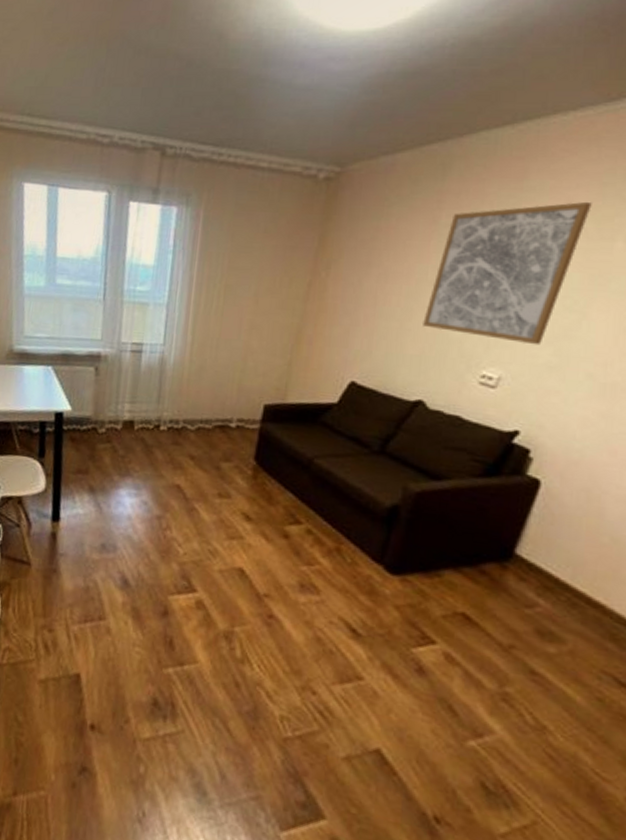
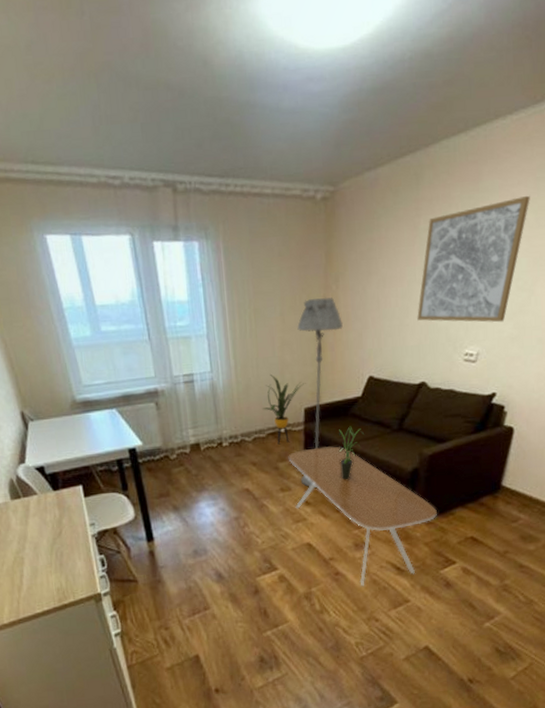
house plant: none [213,359,271,441] -> present [262,375,306,445]
coffee table: none [232,452,418,644] -> present [288,446,437,587]
floor lamp: none [245,283,327,502] -> present [297,297,343,488]
potted plant: none [296,436,335,501] -> present [338,426,365,481]

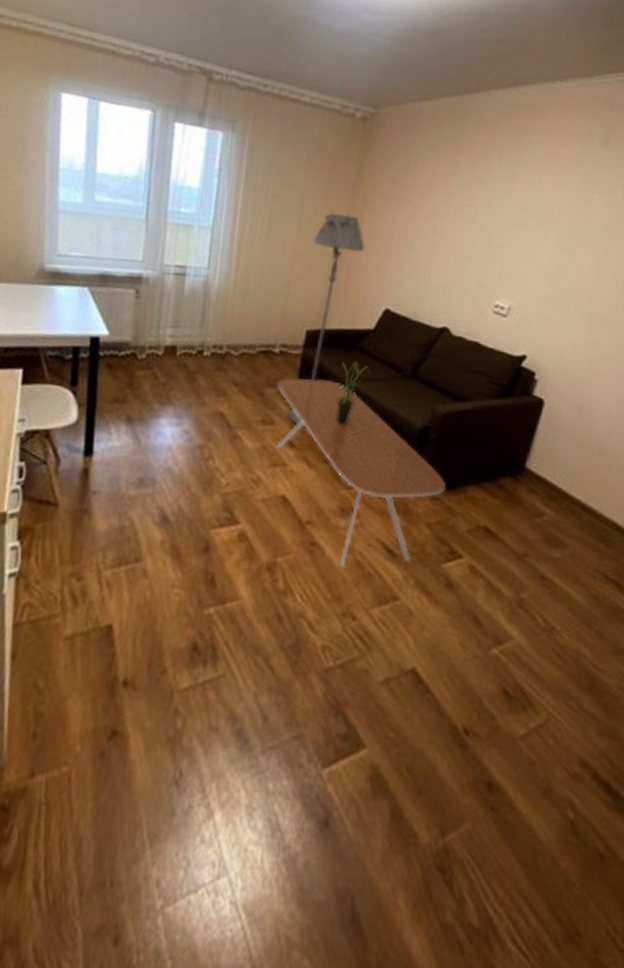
house plant: present [262,375,306,445] -> none [257,285,313,367]
wall art: present [417,195,530,323] -> none [447,158,576,280]

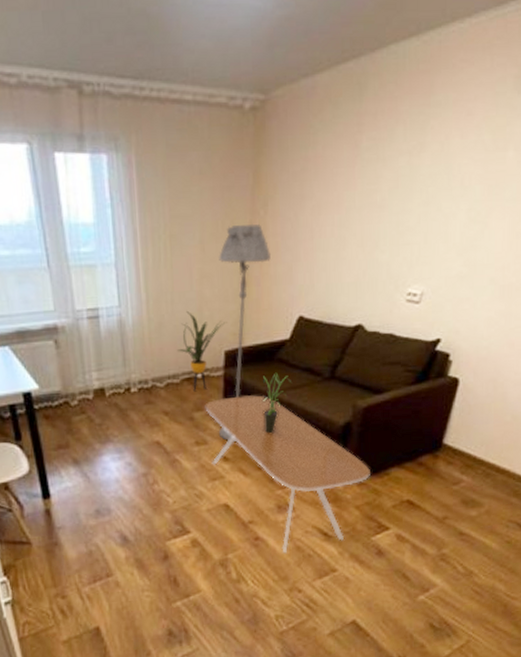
house plant: none [257,285,313,367] -> present [176,311,227,392]

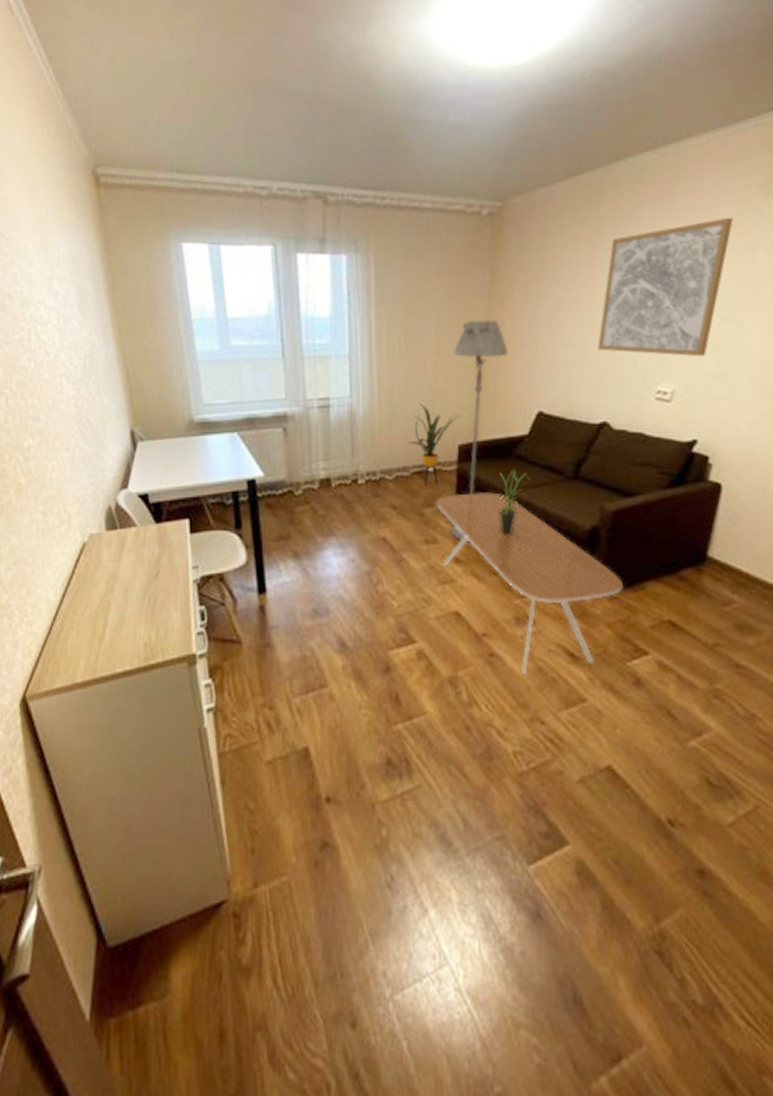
wall art: none [355,112,488,259] -> present [598,217,733,357]

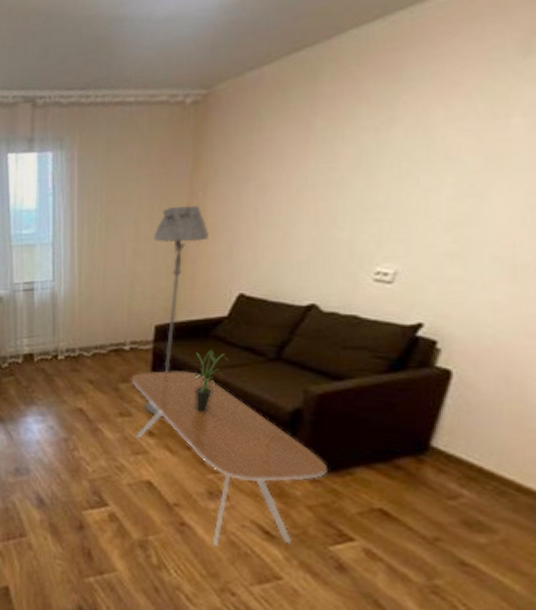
house plant: present [407,404,462,486] -> none [105,287,159,363]
wall art: present [598,217,733,357] -> none [308,81,481,236]

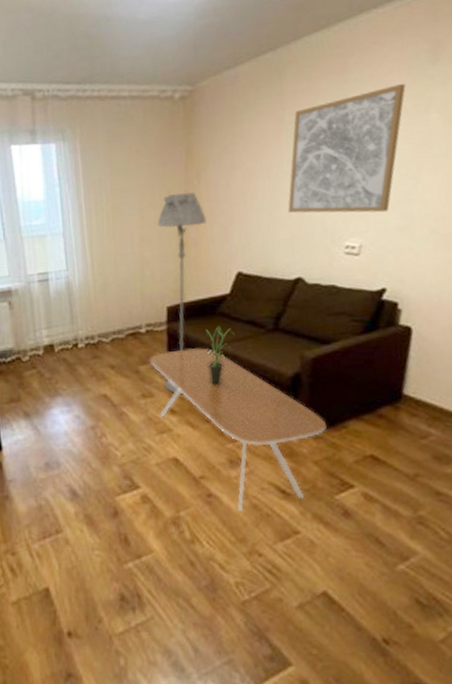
wall art: none [308,81,481,236] -> present [288,83,406,213]

